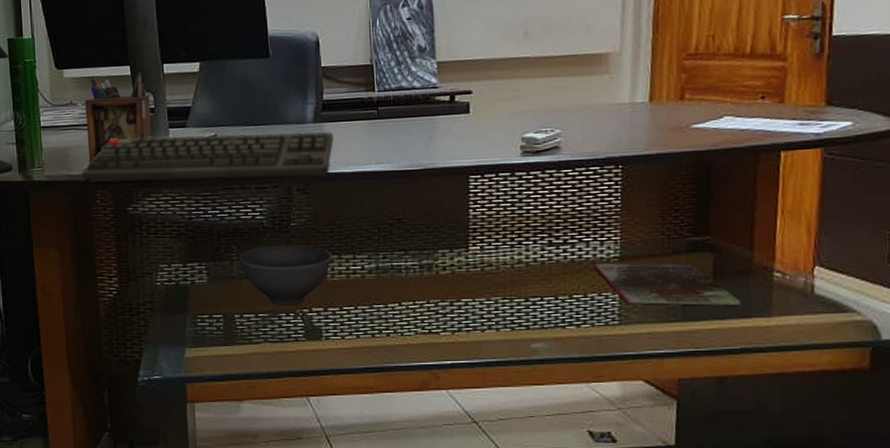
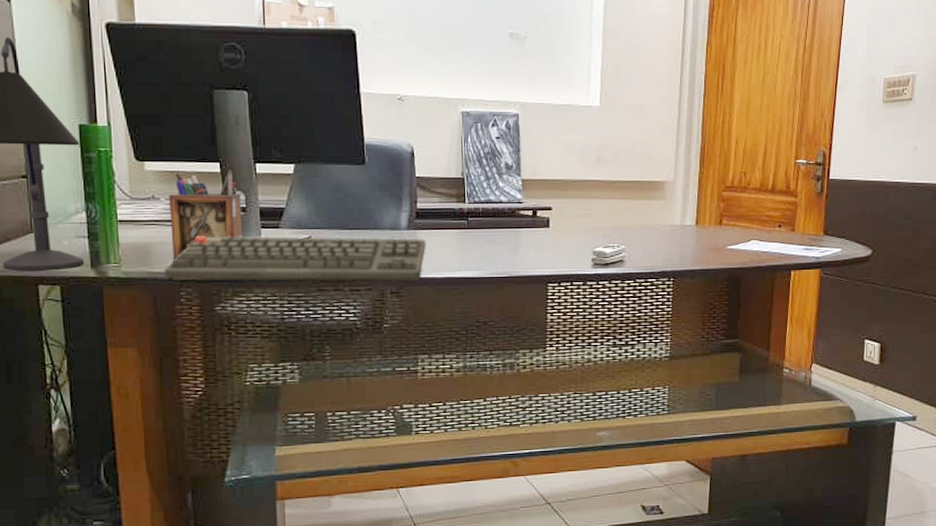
bowl: present [238,244,332,306] -> none [331,345,423,404]
magazine: present [593,263,742,306] -> none [648,361,760,397]

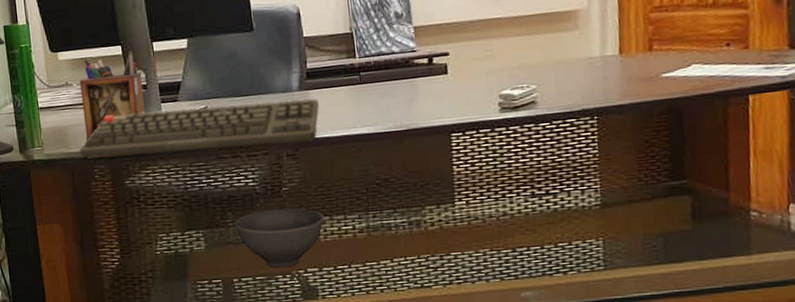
bowl: none [331,345,423,404] -> present [234,208,324,268]

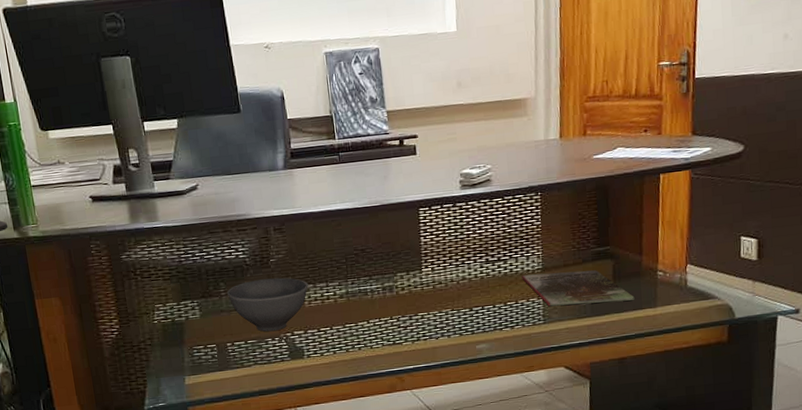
computer keyboard: present [79,98,319,160] -> none [74,176,303,236]
desk organizer: present [80,50,146,140] -> none [72,129,139,217]
magazine: none [575,208,722,250] -> present [522,270,635,307]

